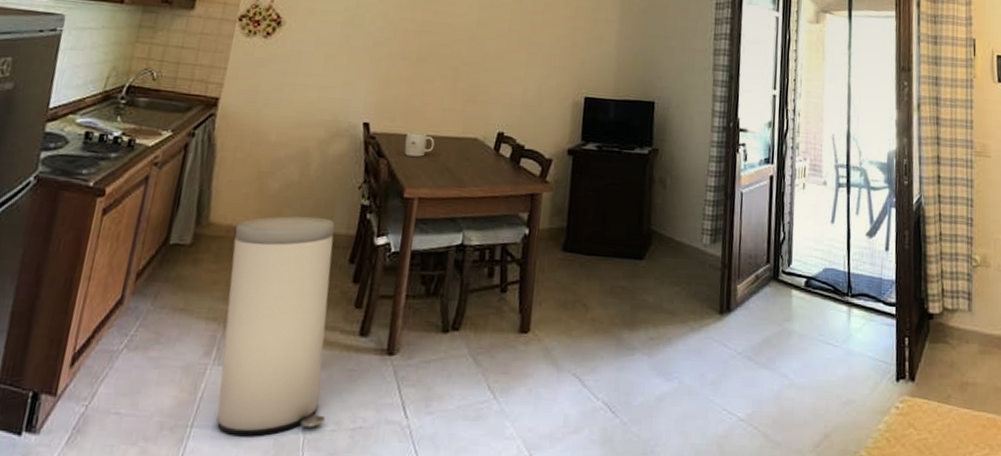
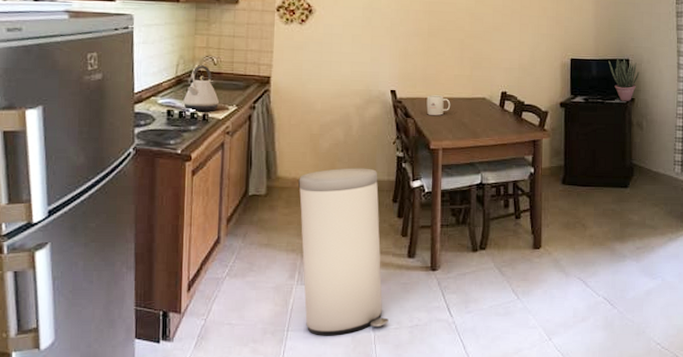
kettle: none [107,79,152,137] -> present [183,65,220,112]
potted plant: none [629,99,666,152] -> present [608,57,640,101]

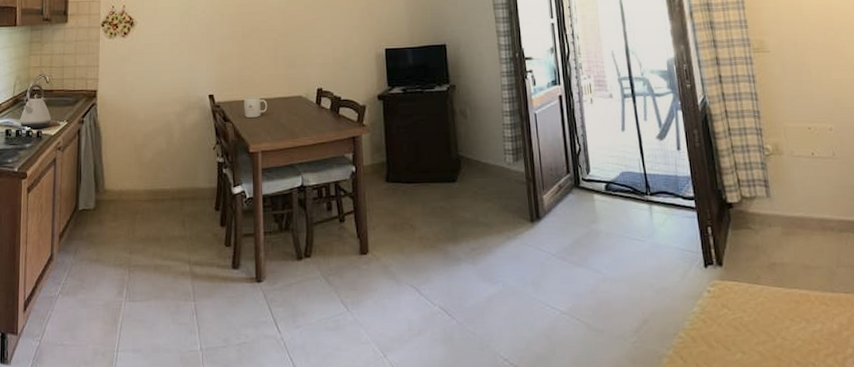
pedal bin: present [297,168,389,336] -> none [124,176,216,357]
potted plant: present [608,57,640,101] -> none [424,43,458,89]

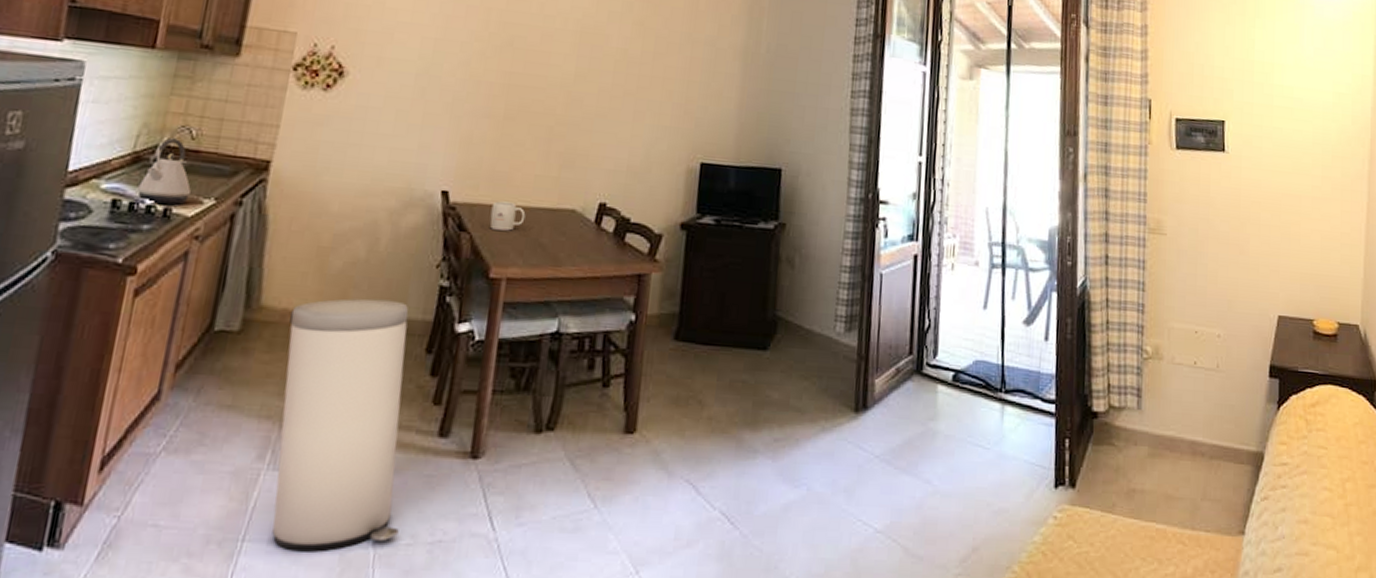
pedal bin: none [124,176,216,357] -> present [272,298,409,552]

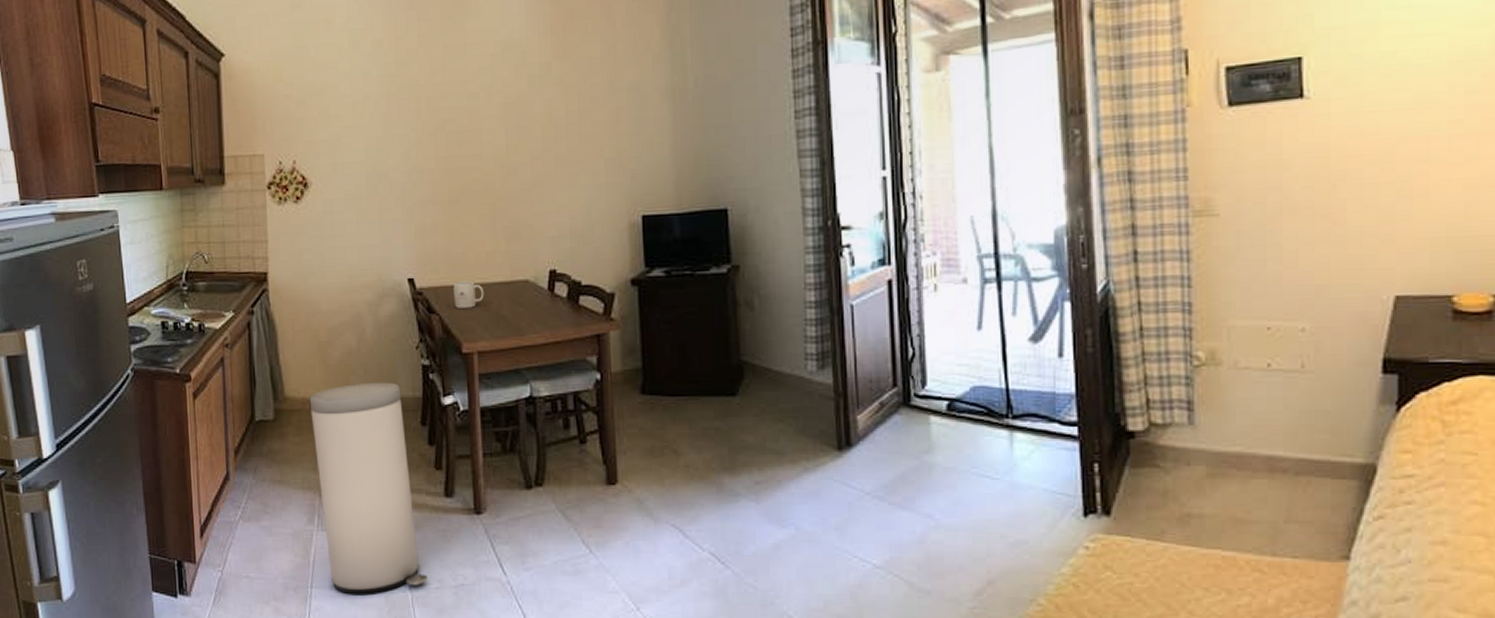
kettle: present [138,138,192,206] -> none [177,264,215,322]

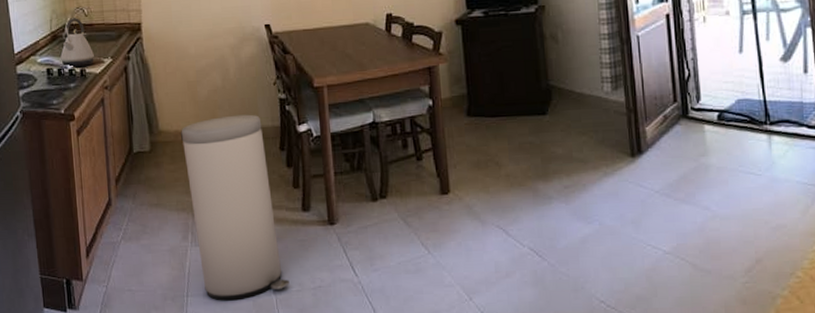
kettle: none [177,264,215,322] -> present [60,18,95,68]
mug: present [453,281,484,308] -> none [304,25,332,49]

